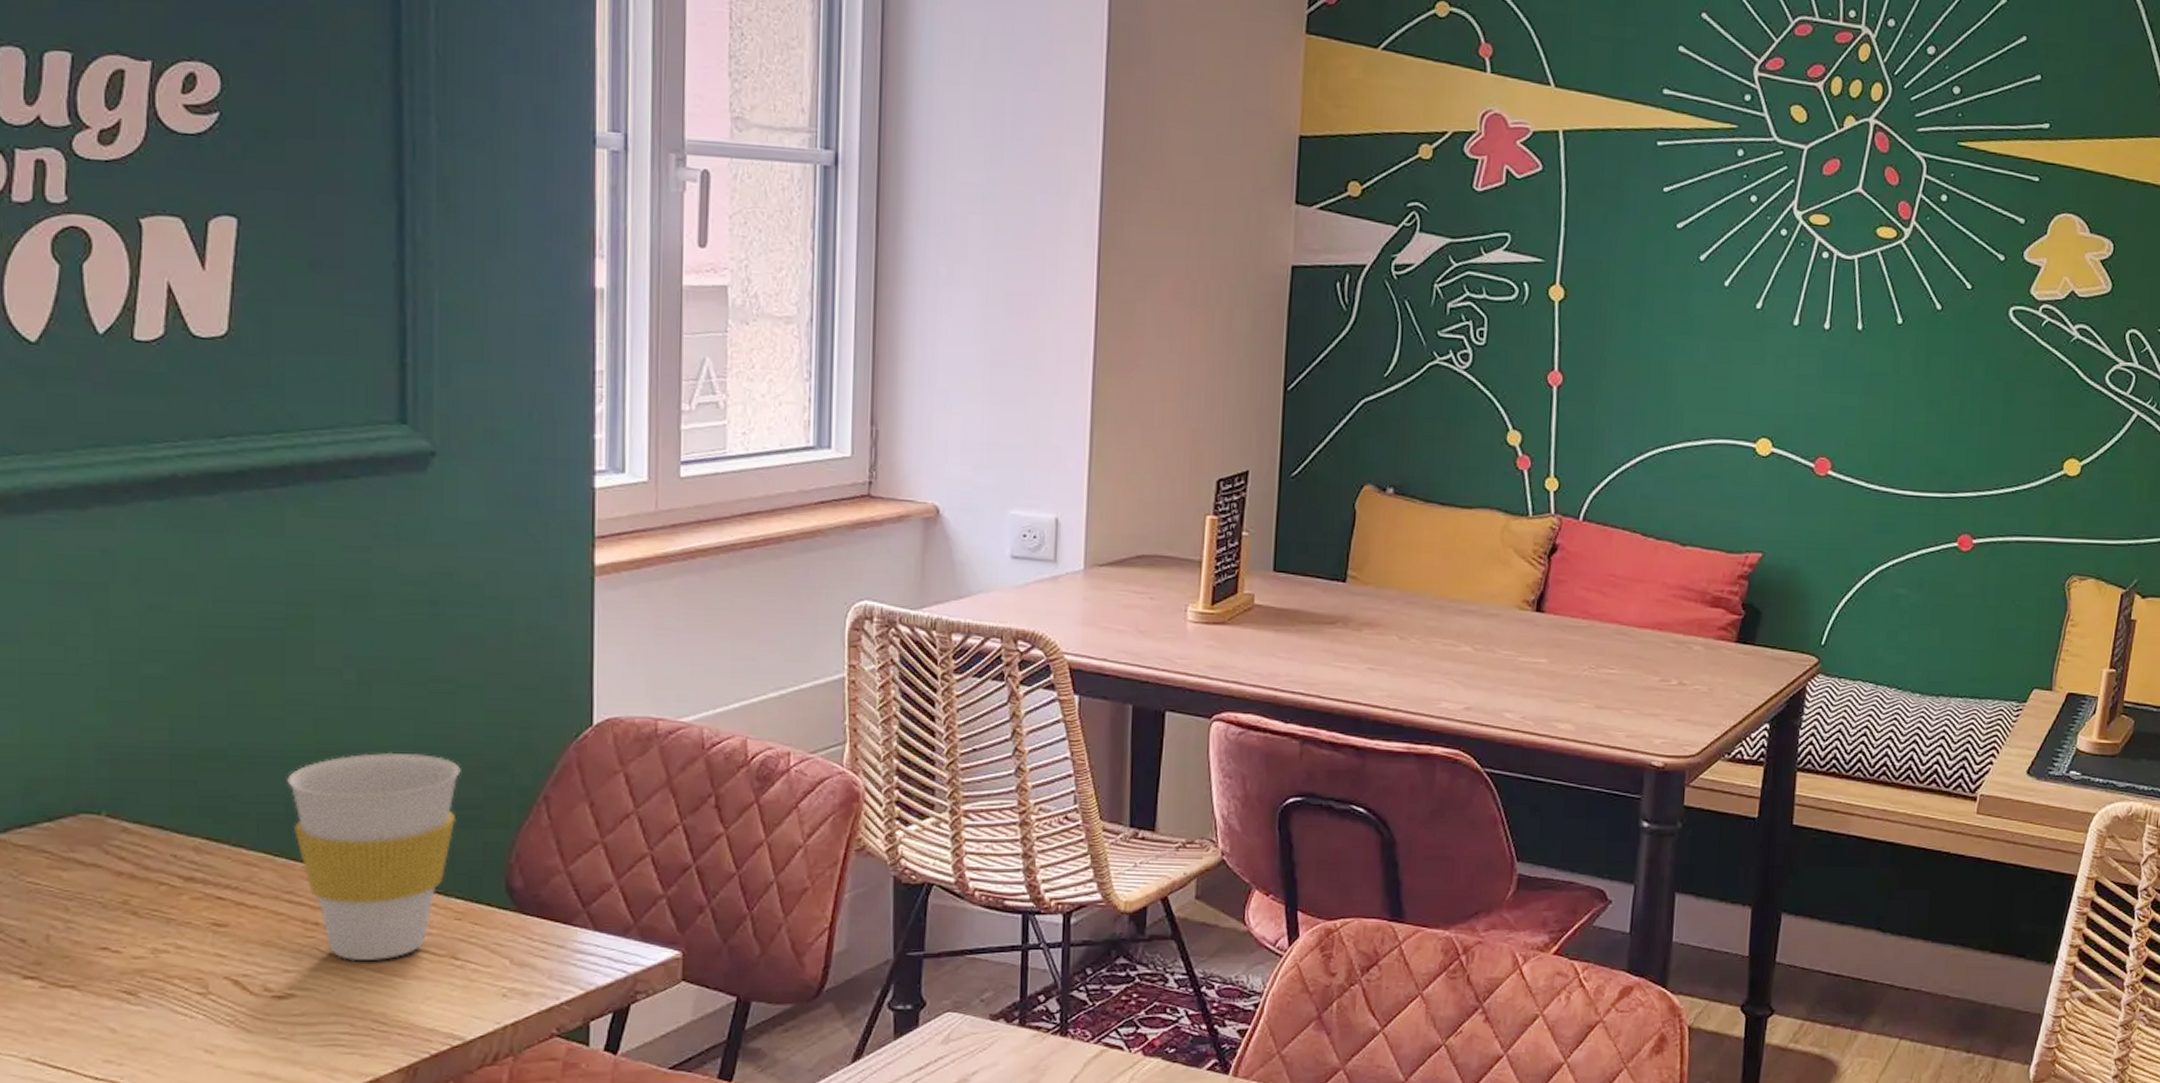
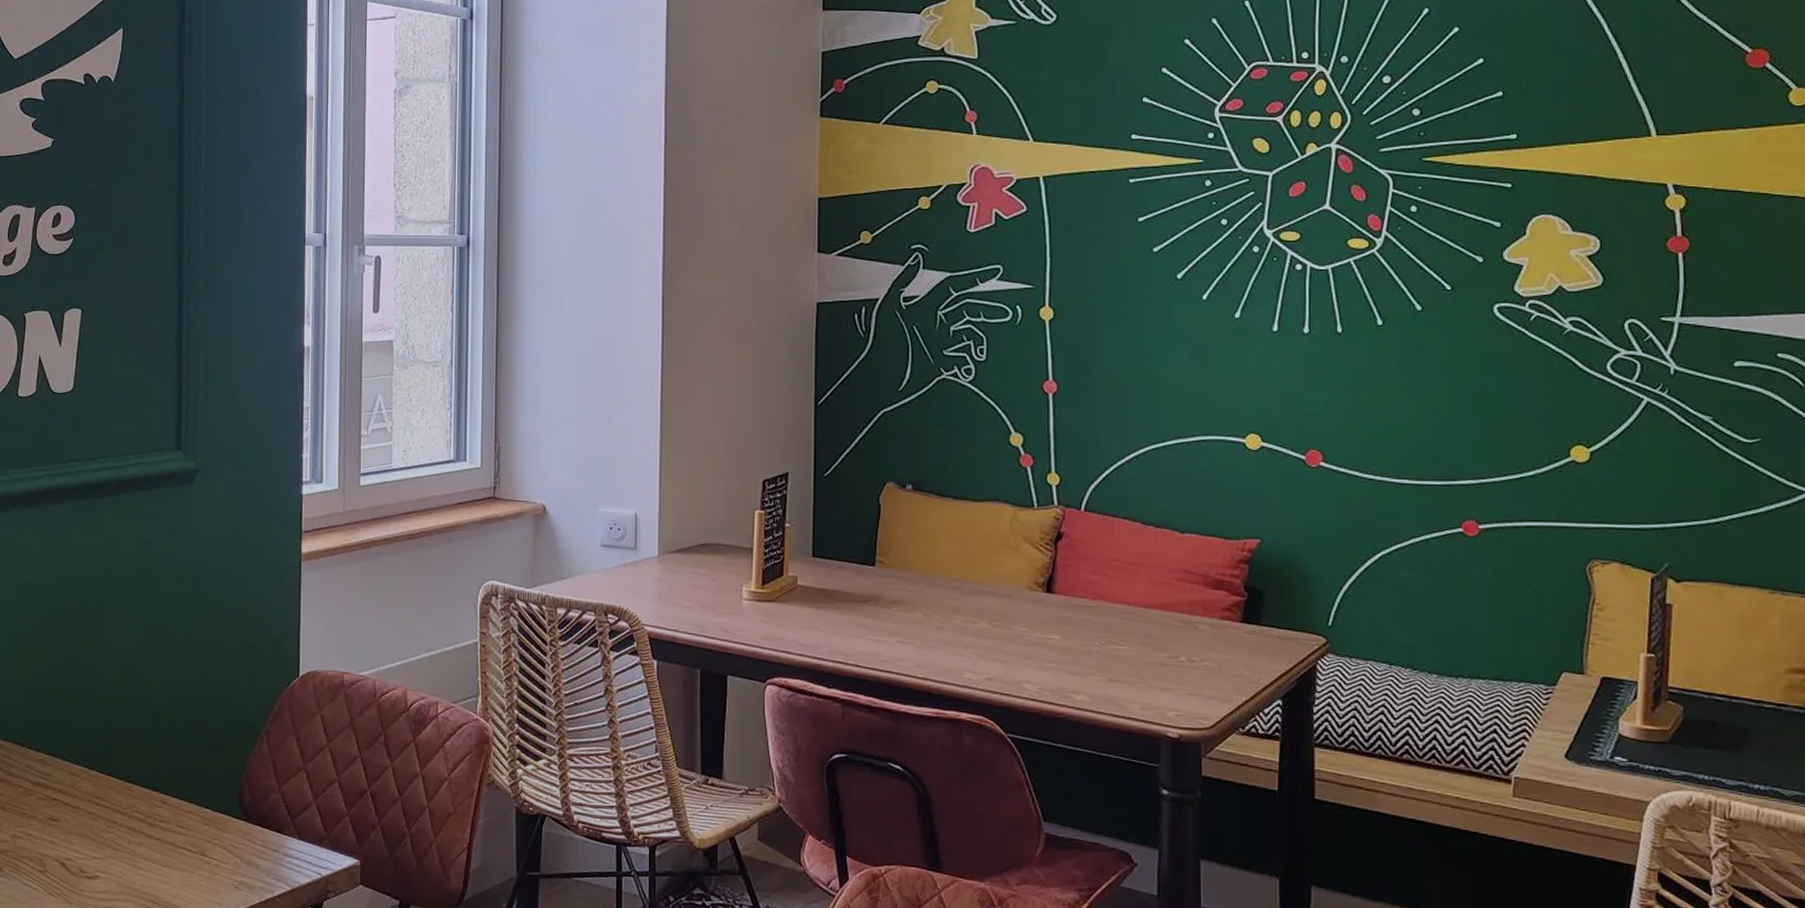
cup: present [287,752,461,962] -> none [99,693,210,854]

